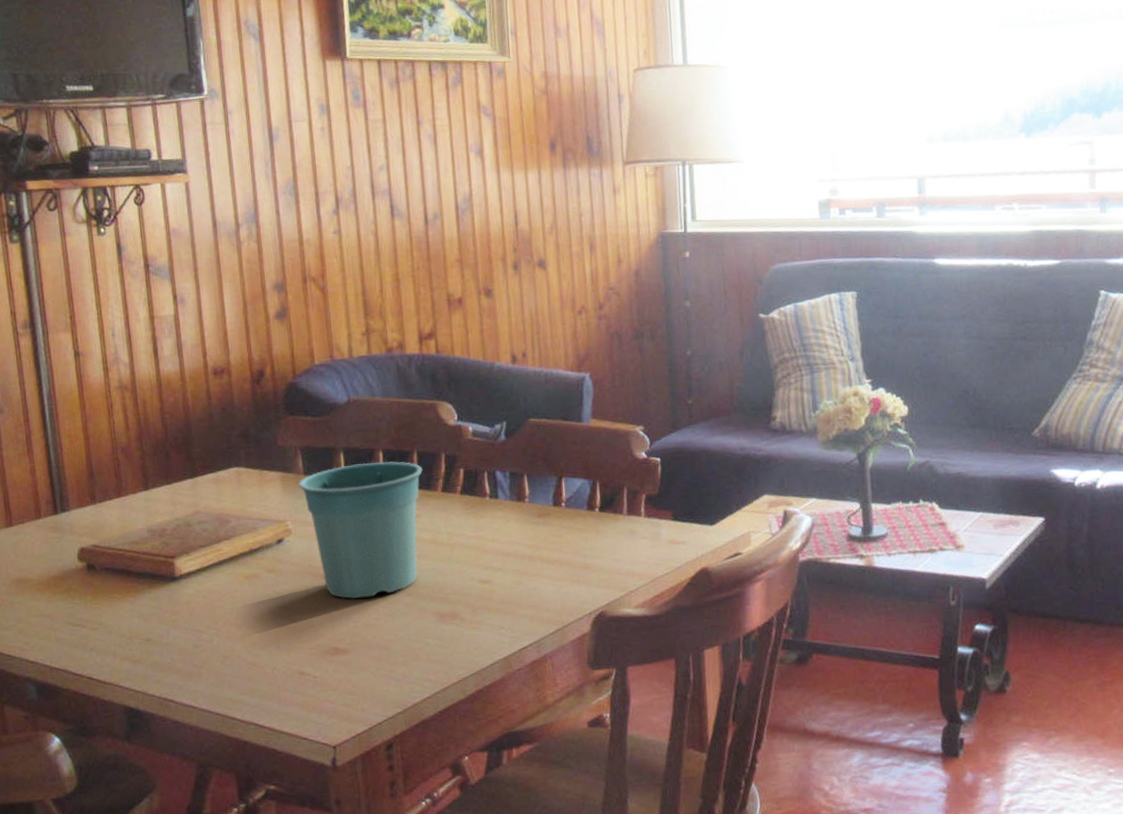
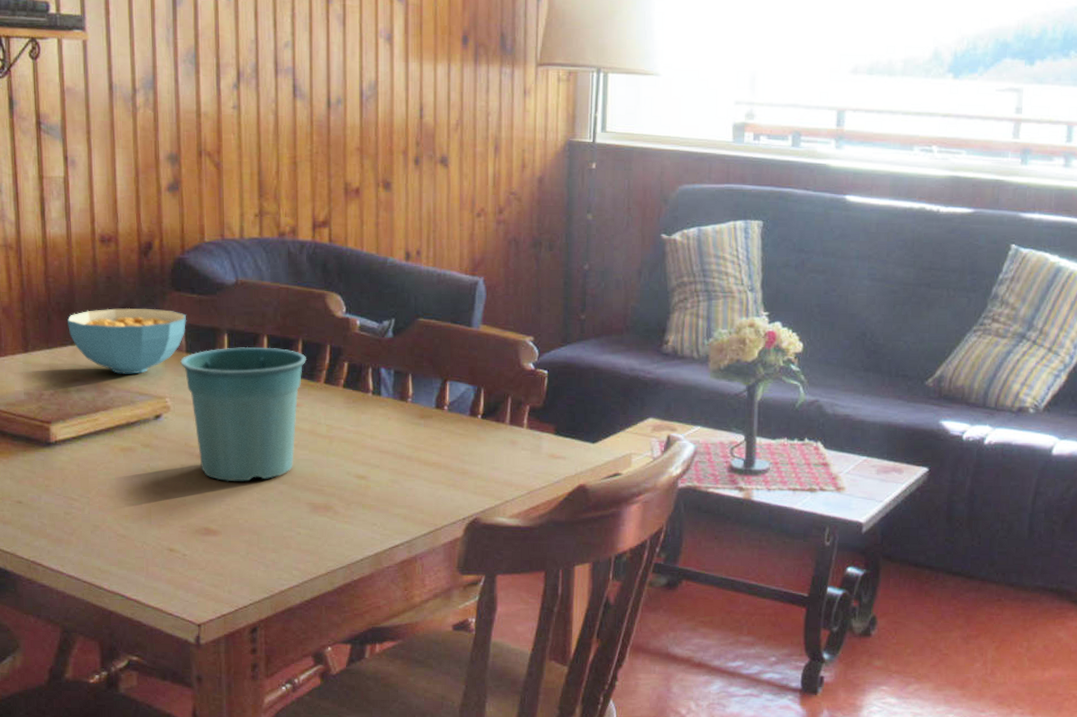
cereal bowl: none [185,434,302,502] -> present [68,307,186,374]

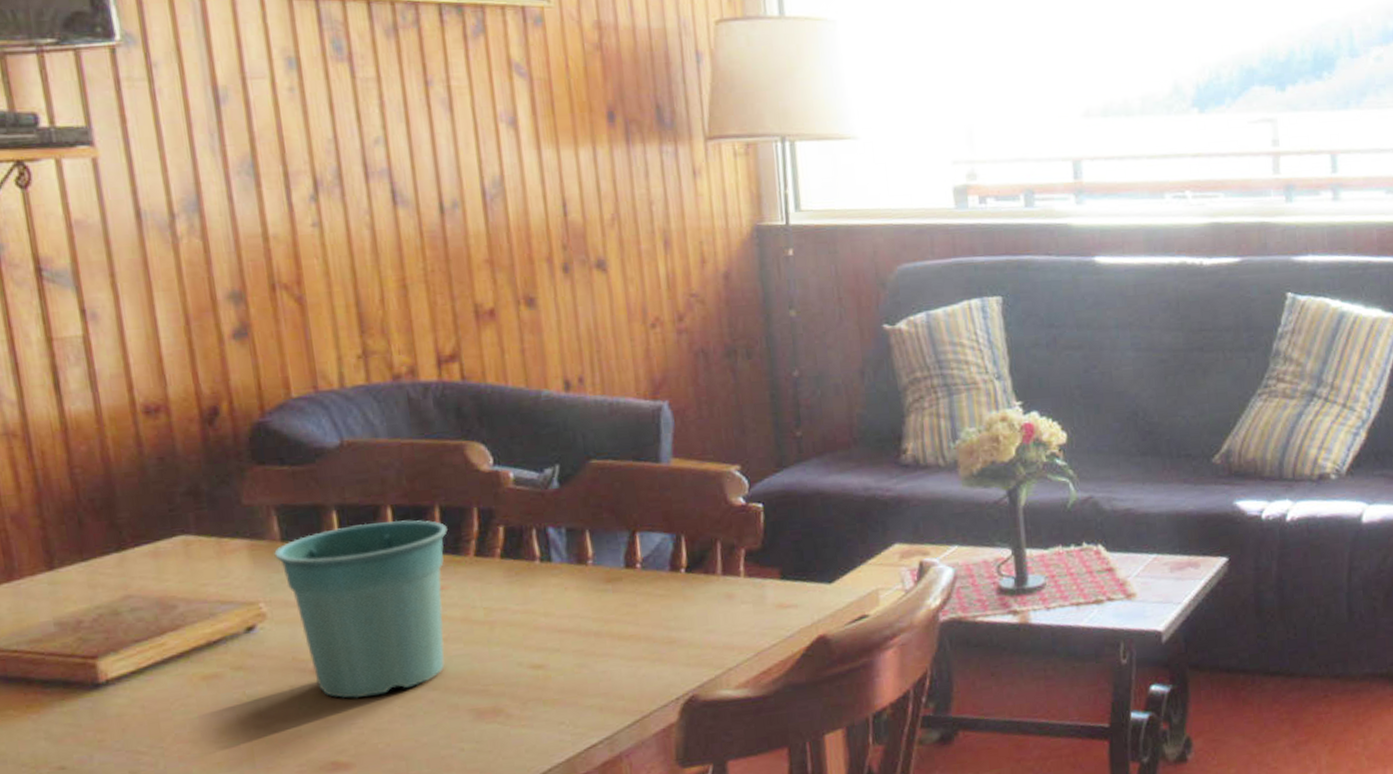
cereal bowl: present [68,307,186,374] -> none [107,490,277,581]

